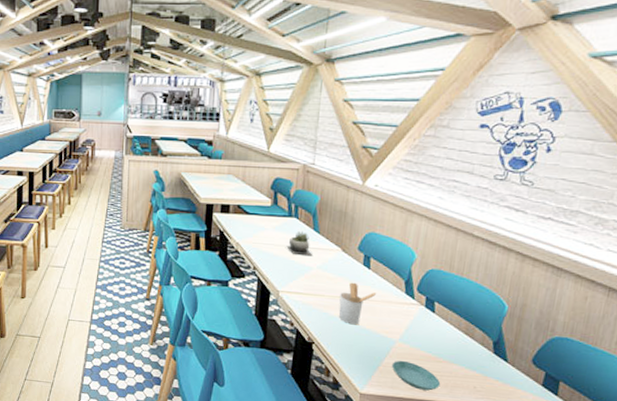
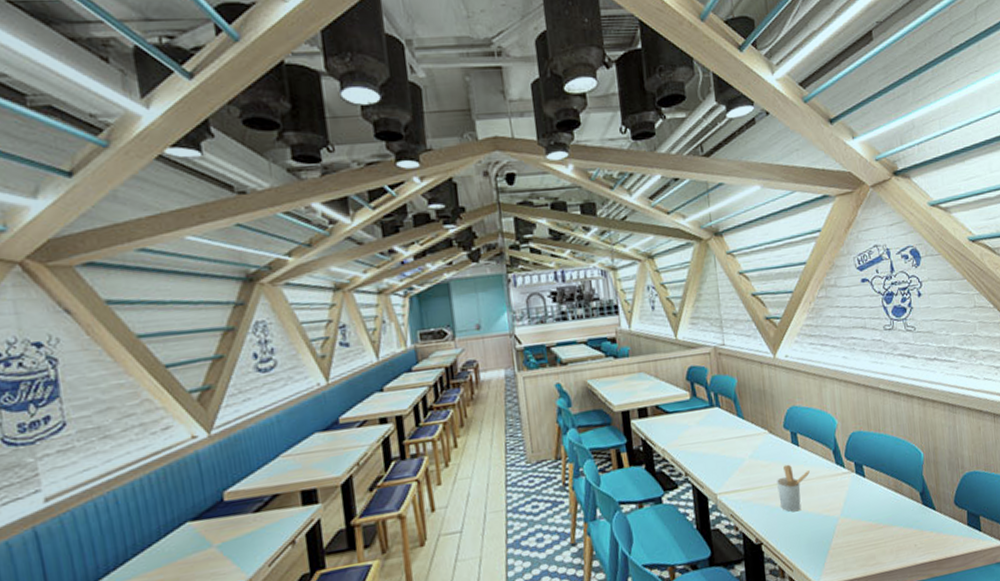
succulent plant: present [286,231,312,256] -> none [714,421,741,448]
saucer: present [391,360,441,391] -> none [840,536,887,564]

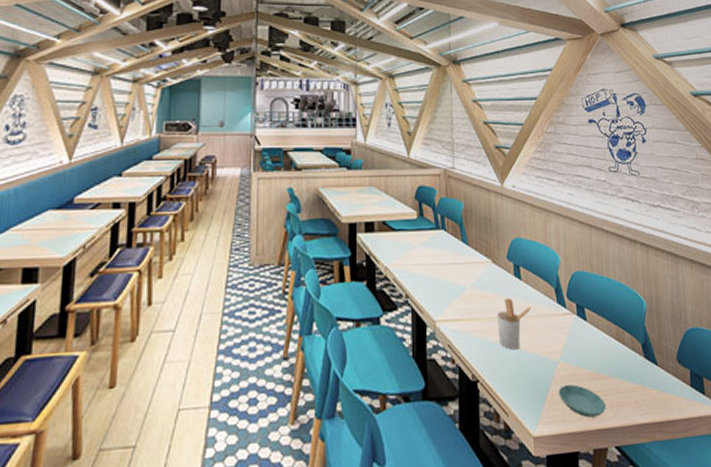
saucer: none [840,536,887,564] -> present [558,384,607,418]

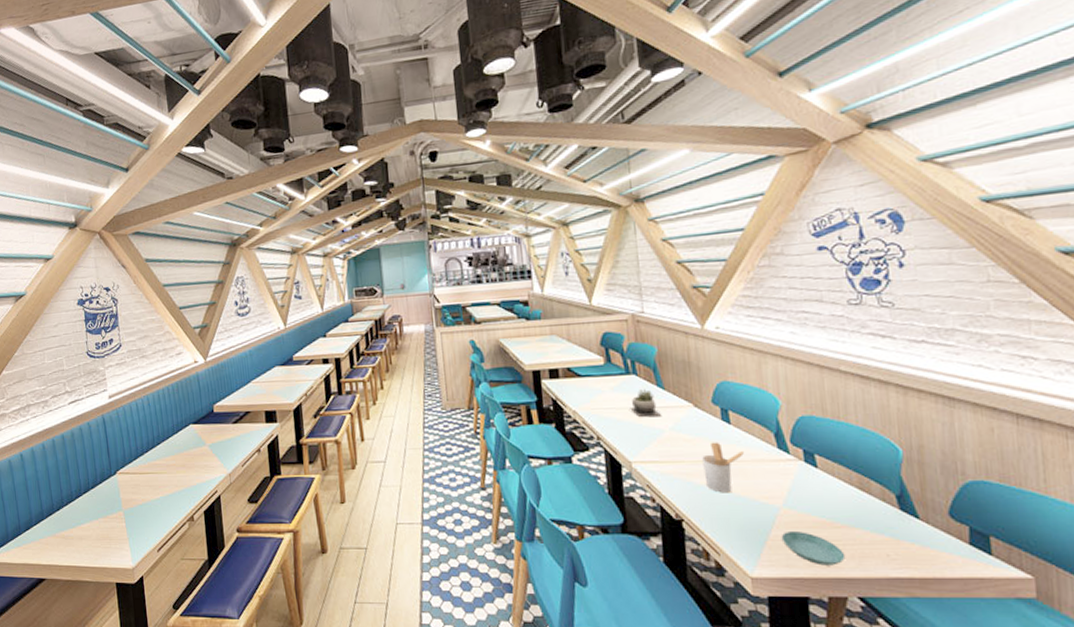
succulent plant: none [437,245,464,273] -> present [630,389,661,417]

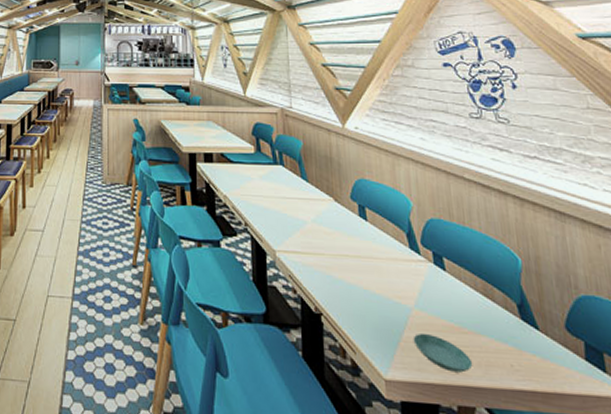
succulent plant: present [630,389,661,417] -> none [276,180,304,208]
utensil holder: present [702,442,744,493] -> none [341,237,379,290]

